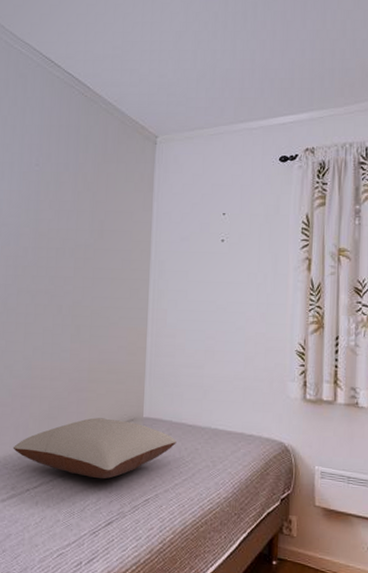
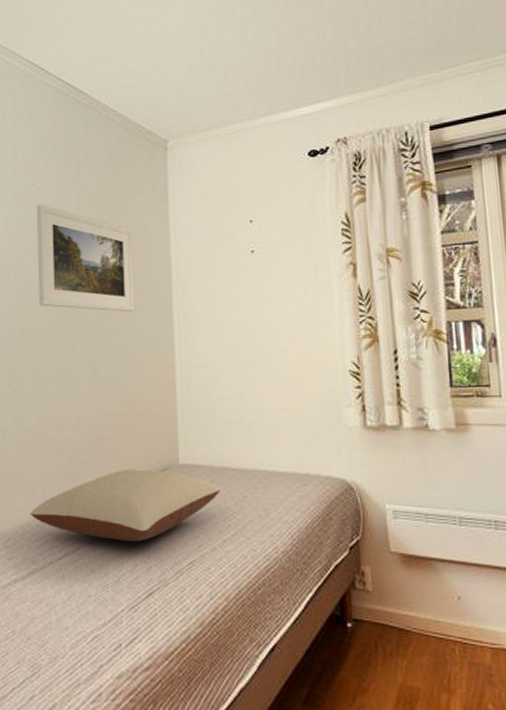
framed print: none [34,182,120,284] -> present [37,204,135,312]

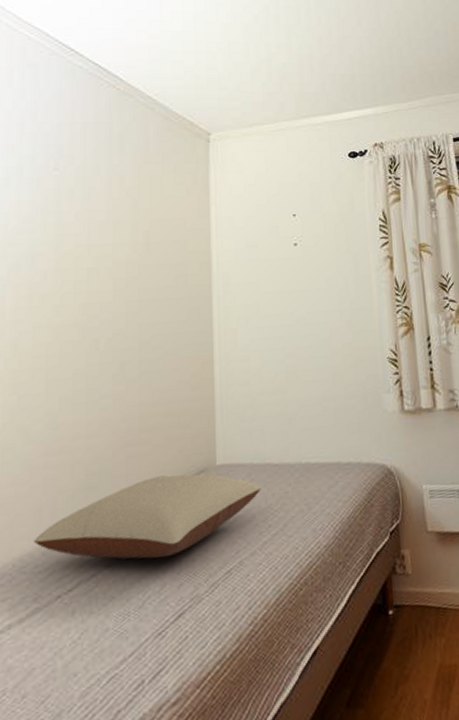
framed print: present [37,204,135,312] -> none [57,189,171,306]

